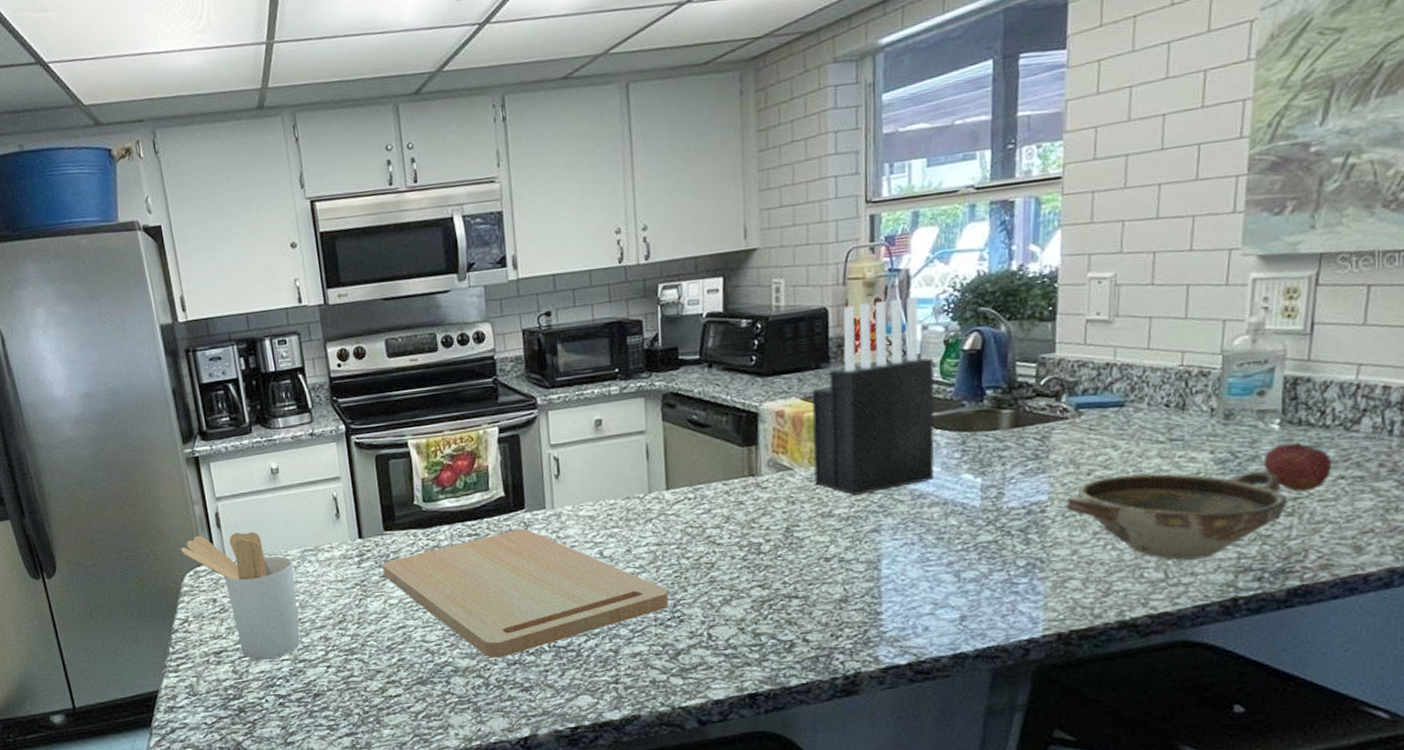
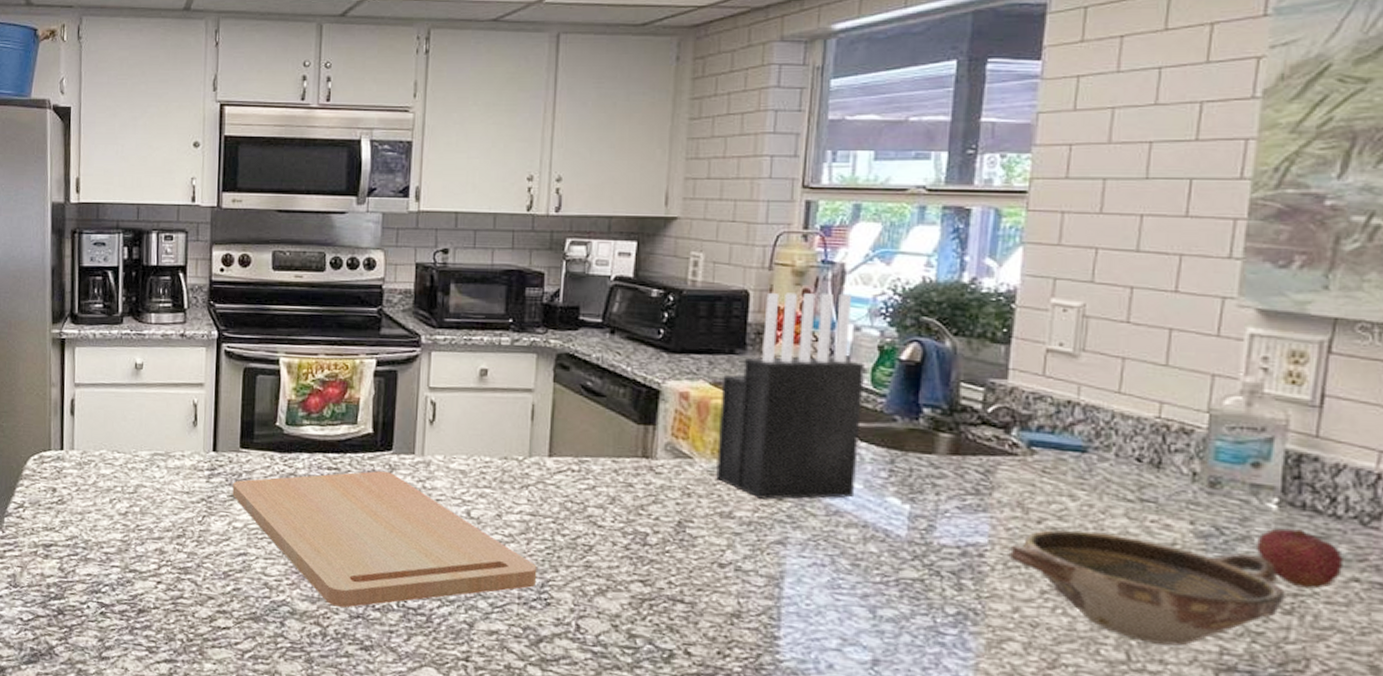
utensil holder: present [180,531,301,660] -> none [29,419,140,562]

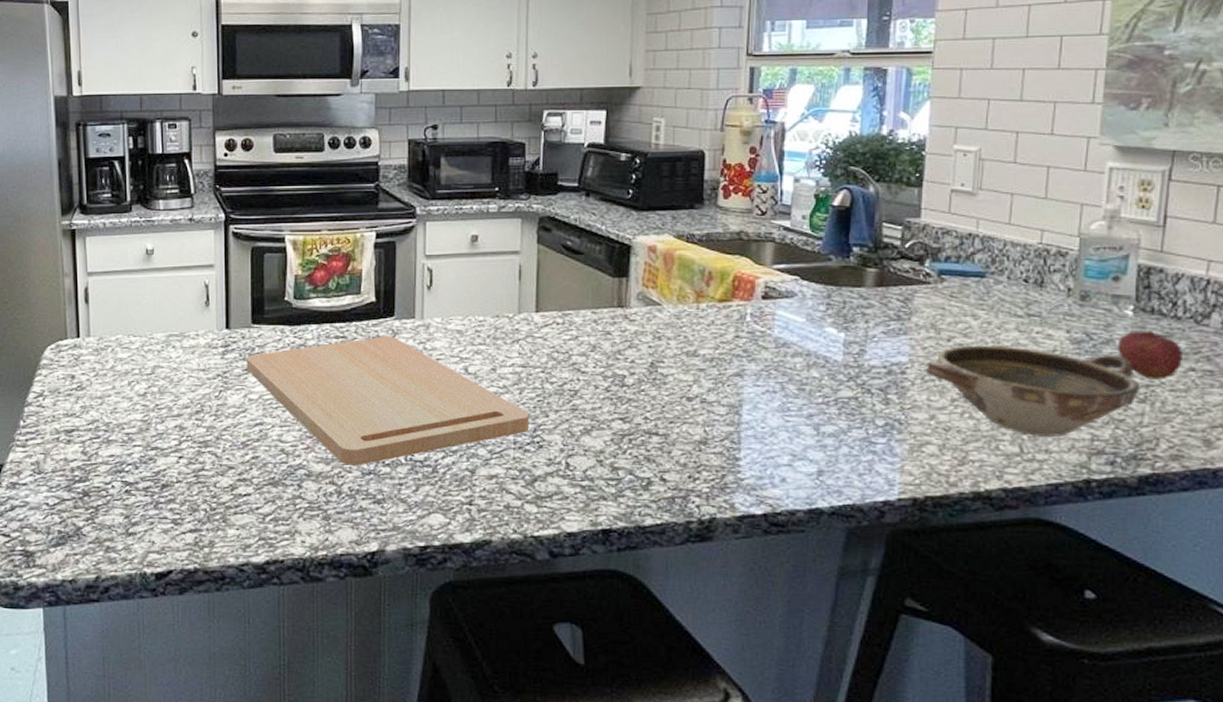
knife block: present [715,292,864,500] -> none [681,149,804,337]

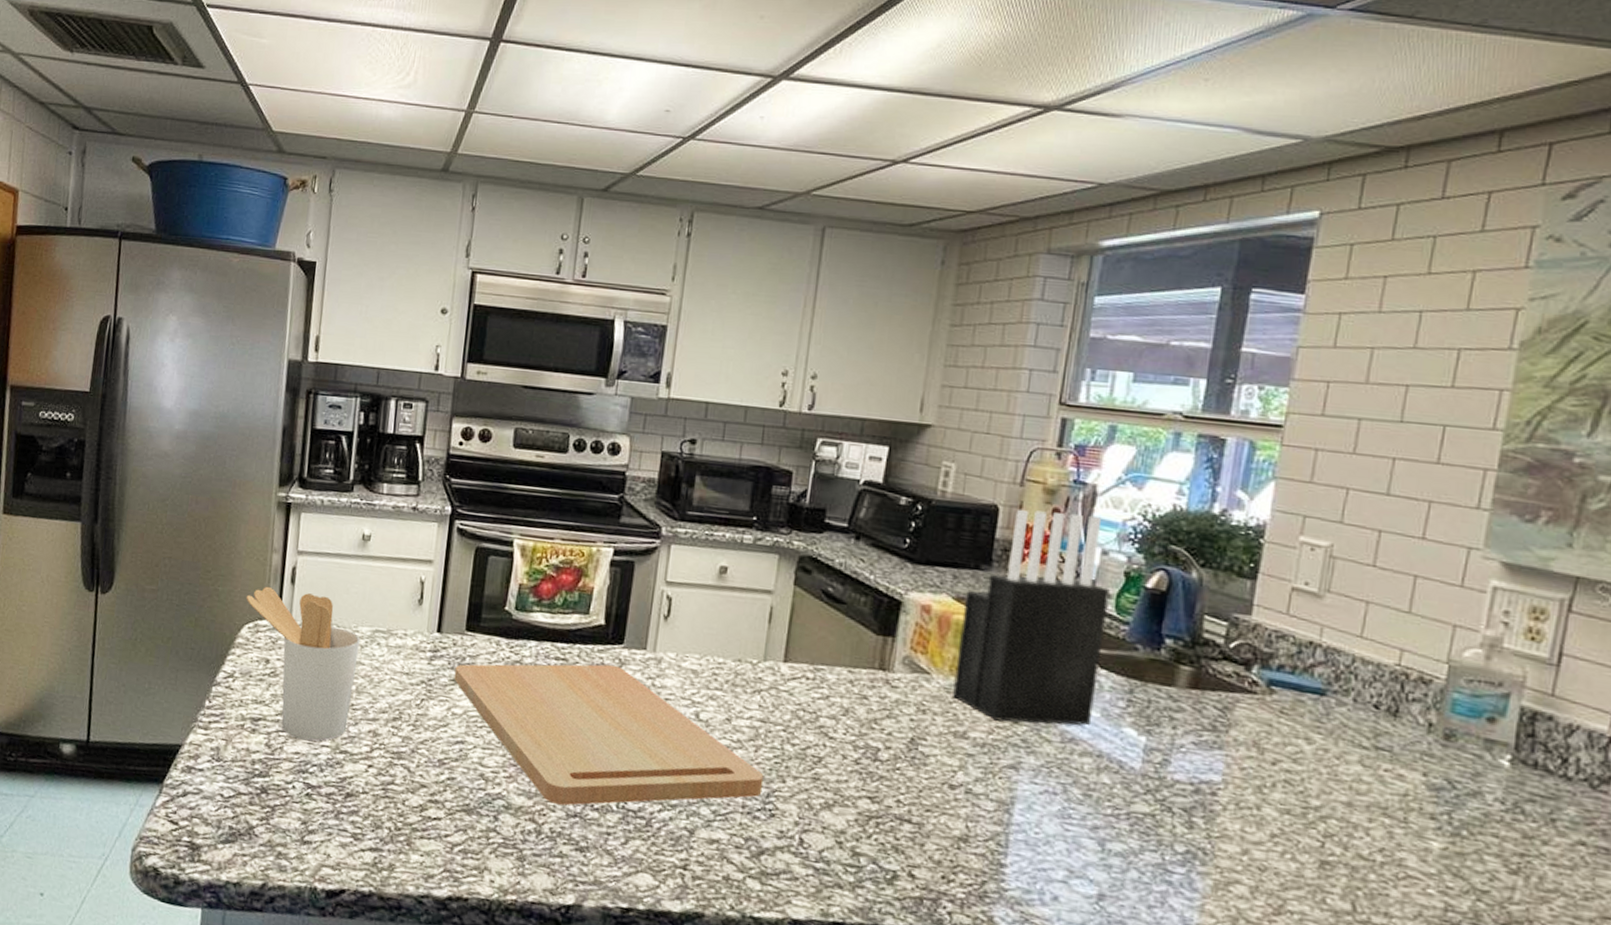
utensil holder: none [44,308,157,443] -> present [246,586,360,741]
knife block: none [681,149,804,337] -> present [952,509,1110,726]
bowl: present [925,345,1141,437] -> none [1241,771,1514,900]
fruit: present [1116,331,1184,380] -> none [1485,785,1573,851]

